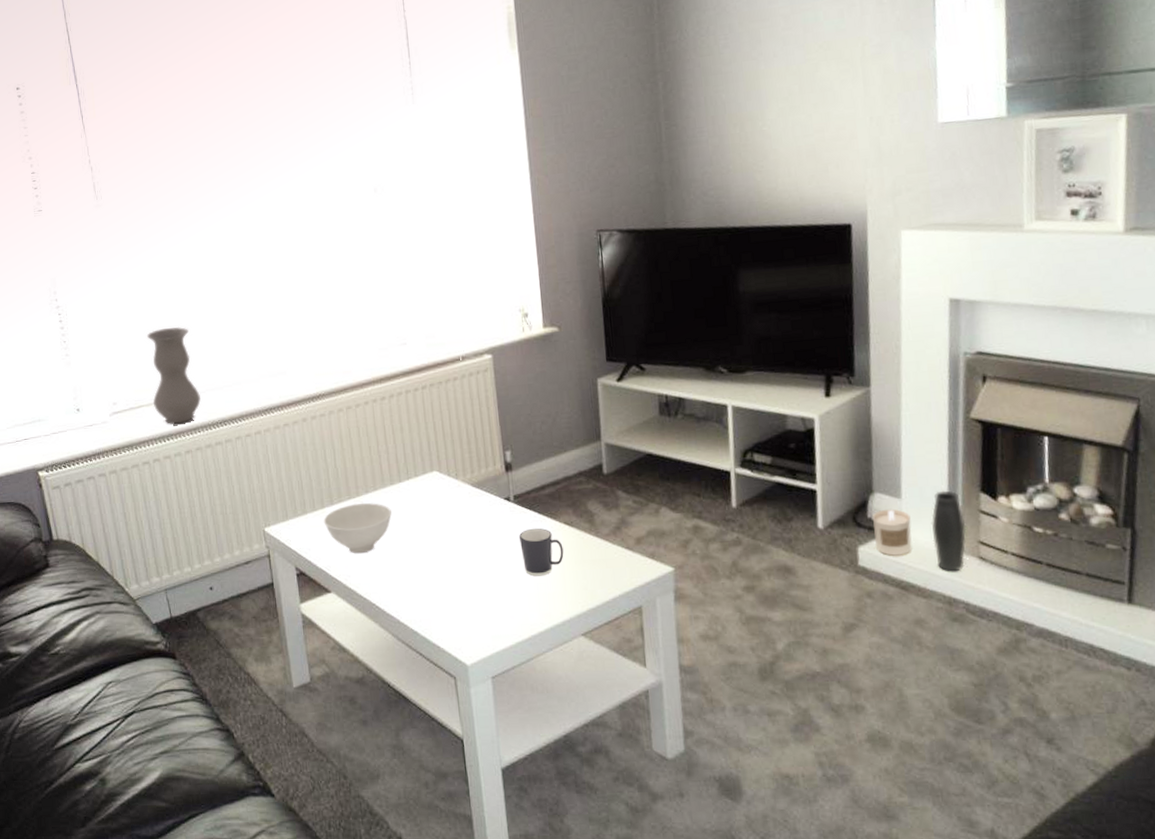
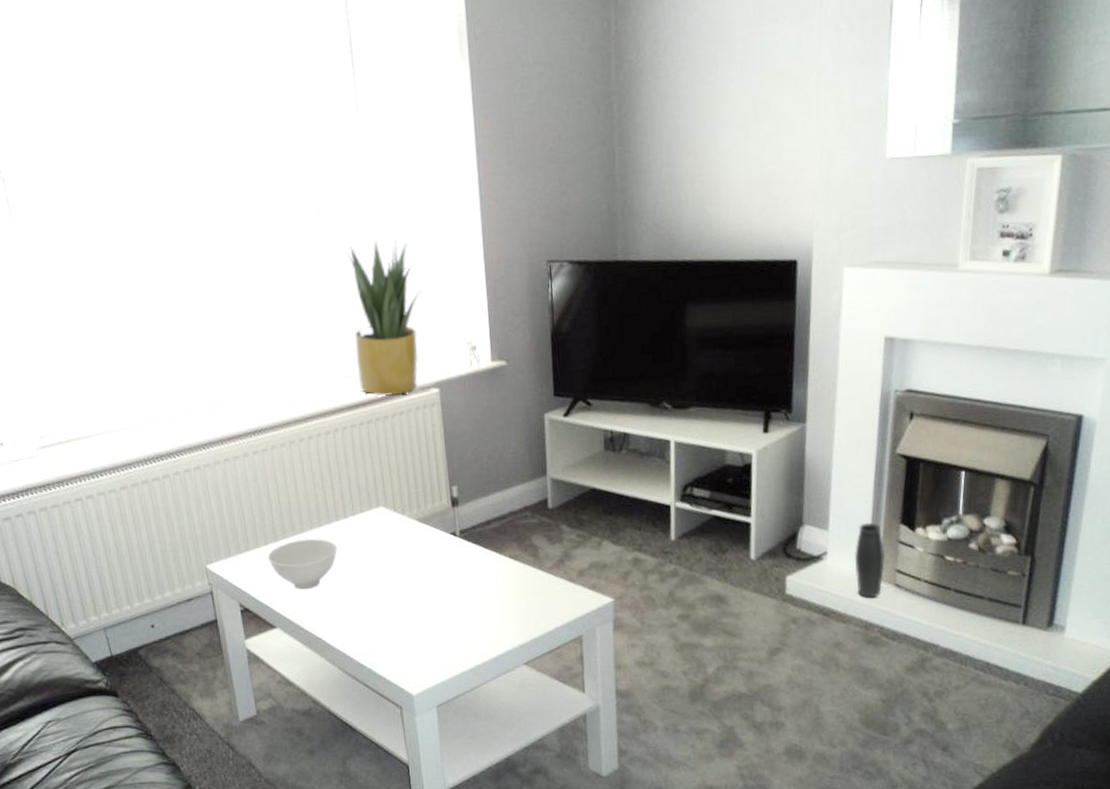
vase: present [146,326,201,425] -> none [73,355,135,460]
planter: none [402,214,474,363] -> present [346,240,422,396]
mug: present [519,528,564,577] -> none [465,562,508,609]
candle: present [873,508,913,556] -> none [801,540,836,585]

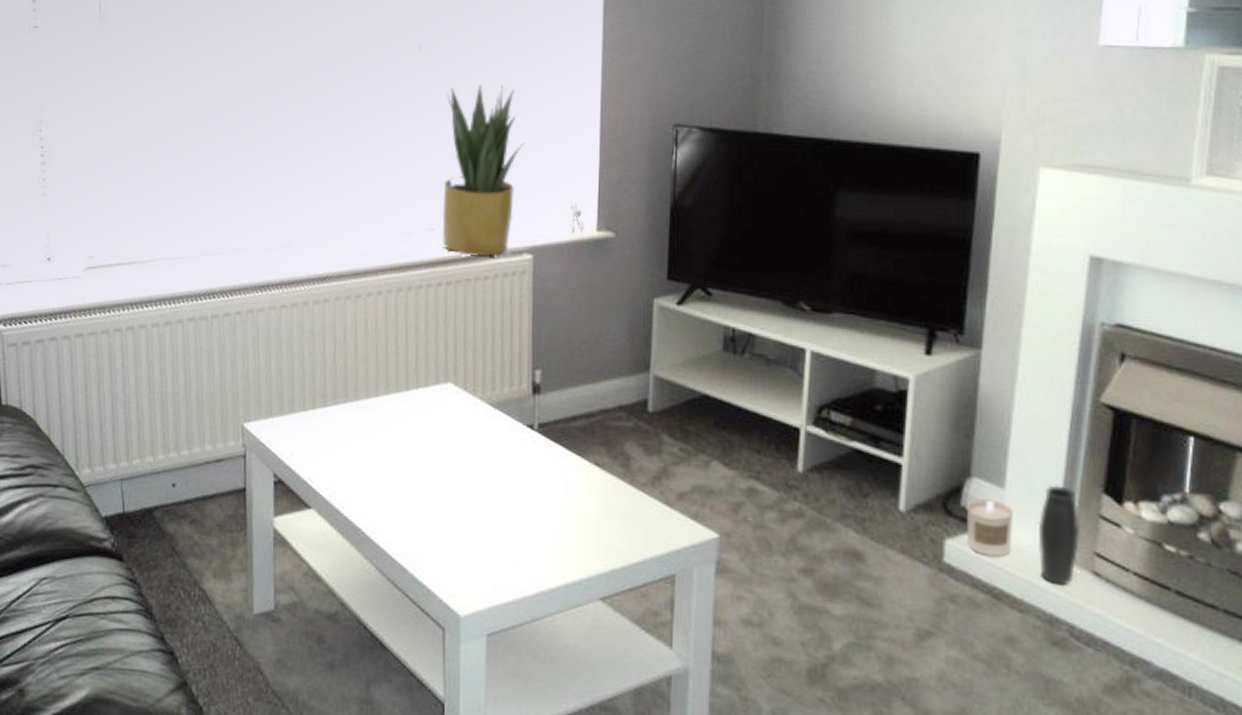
bowl: present [267,539,337,590] -> none [312,409,393,468]
candle: none [801,540,836,585] -> present [967,498,1013,557]

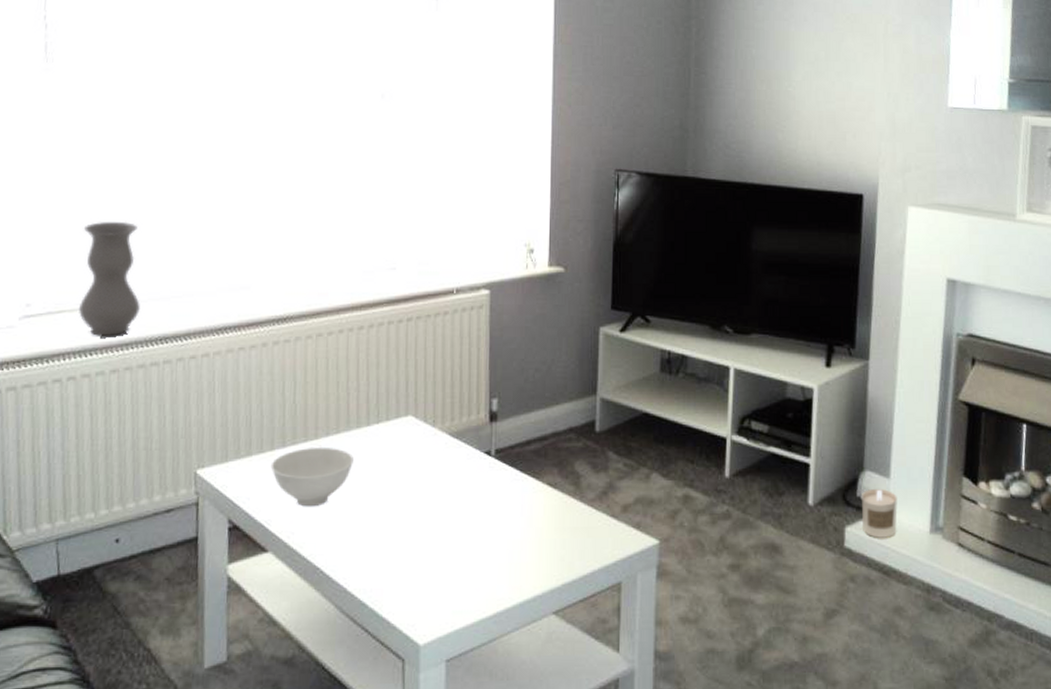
vase: none [135,177,189,291] -> present [79,221,140,338]
bowl: none [312,409,393,468] -> present [270,448,354,507]
planter: present [441,84,525,257] -> none [403,131,483,293]
vase: present [1037,485,1081,585] -> none [916,472,948,558]

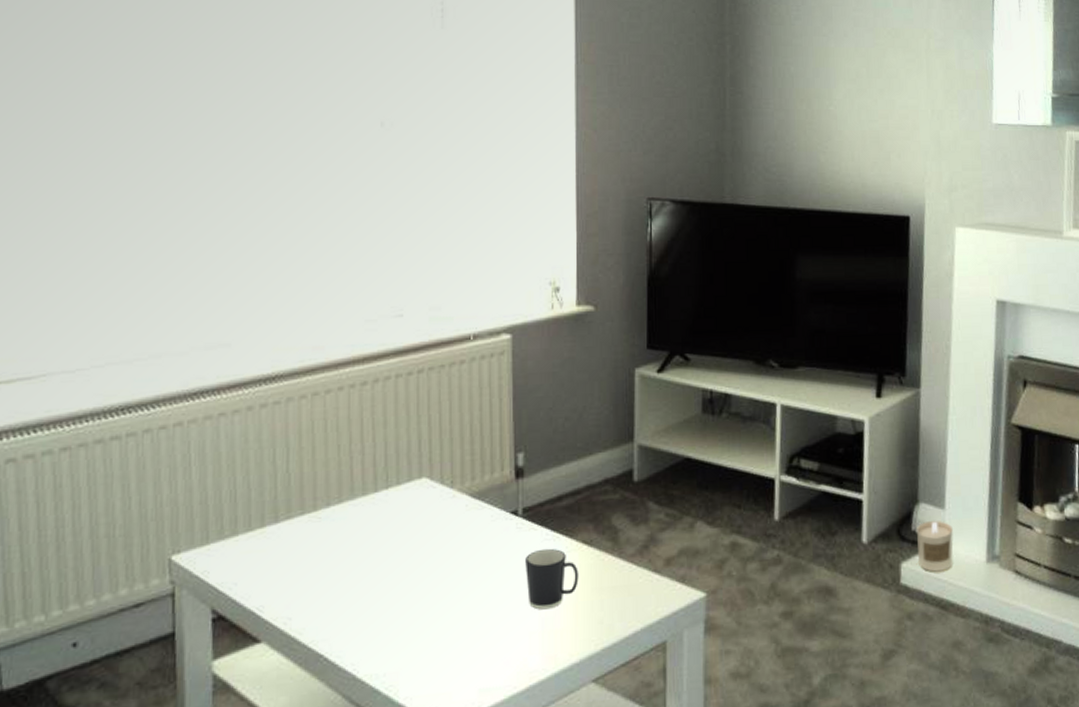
vase: present [79,221,140,338] -> none [18,275,96,411]
bowl: present [270,448,354,507] -> none [261,519,360,588]
mug: none [496,488,543,544] -> present [526,548,579,610]

